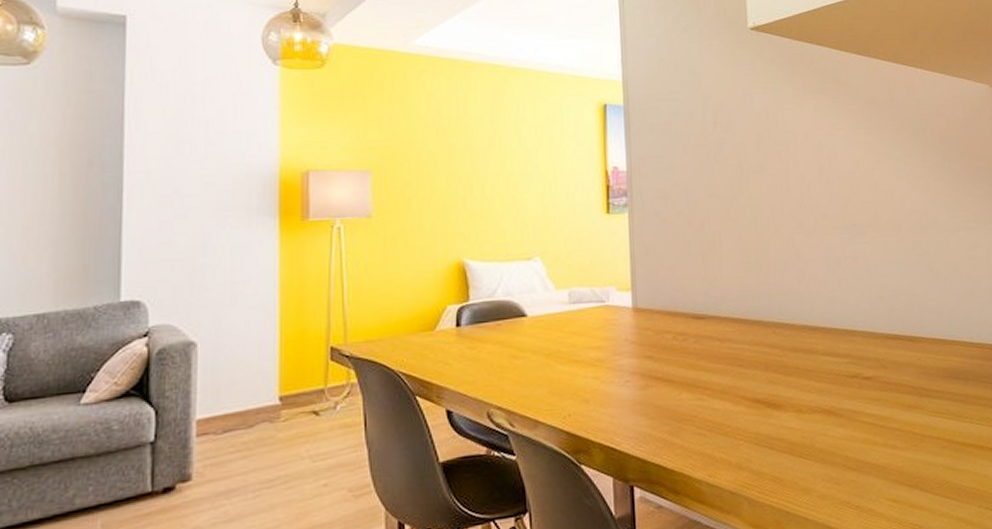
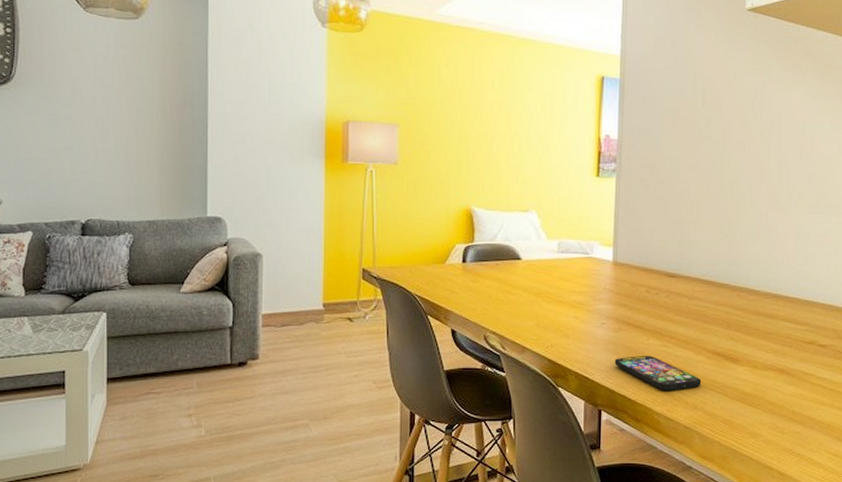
smartphone: none [643,412,744,452] -> present [614,355,702,390]

